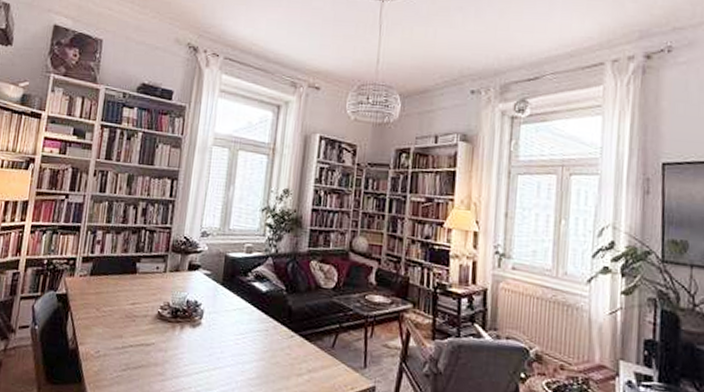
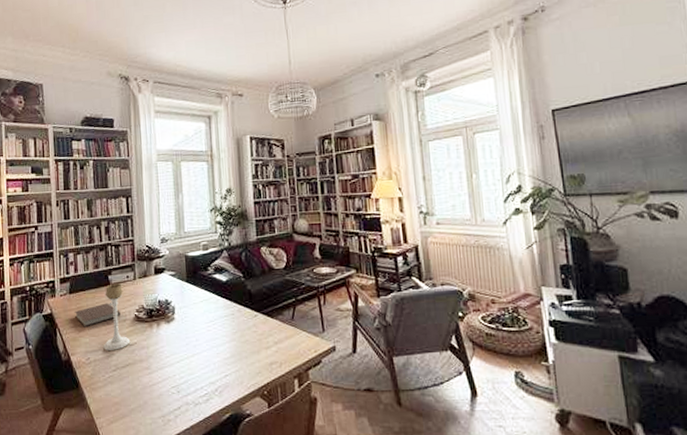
notebook: none [91,292,143,316] -> present [74,303,120,327]
candle holder: none [116,272,150,348] -> present [103,283,131,350]

